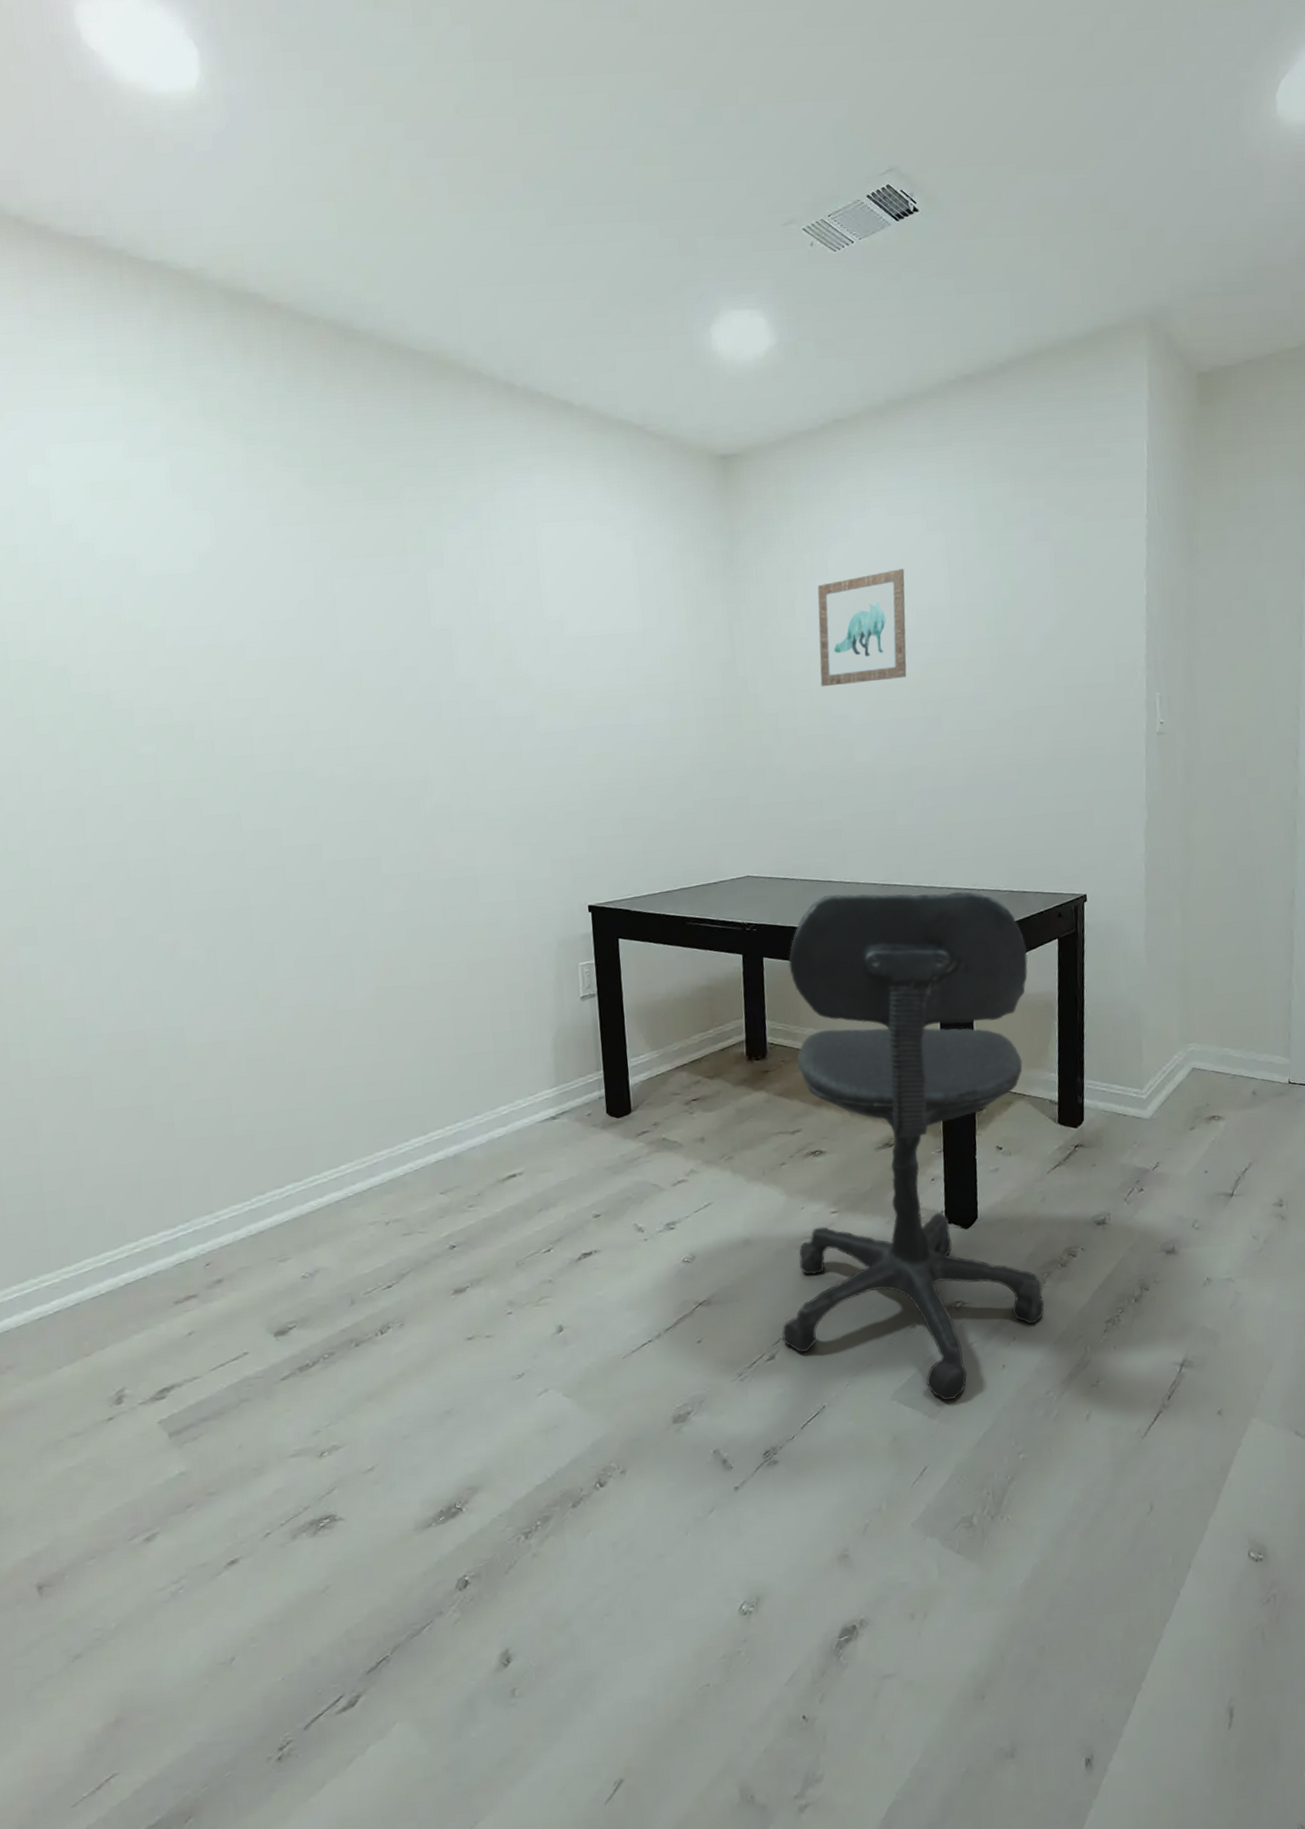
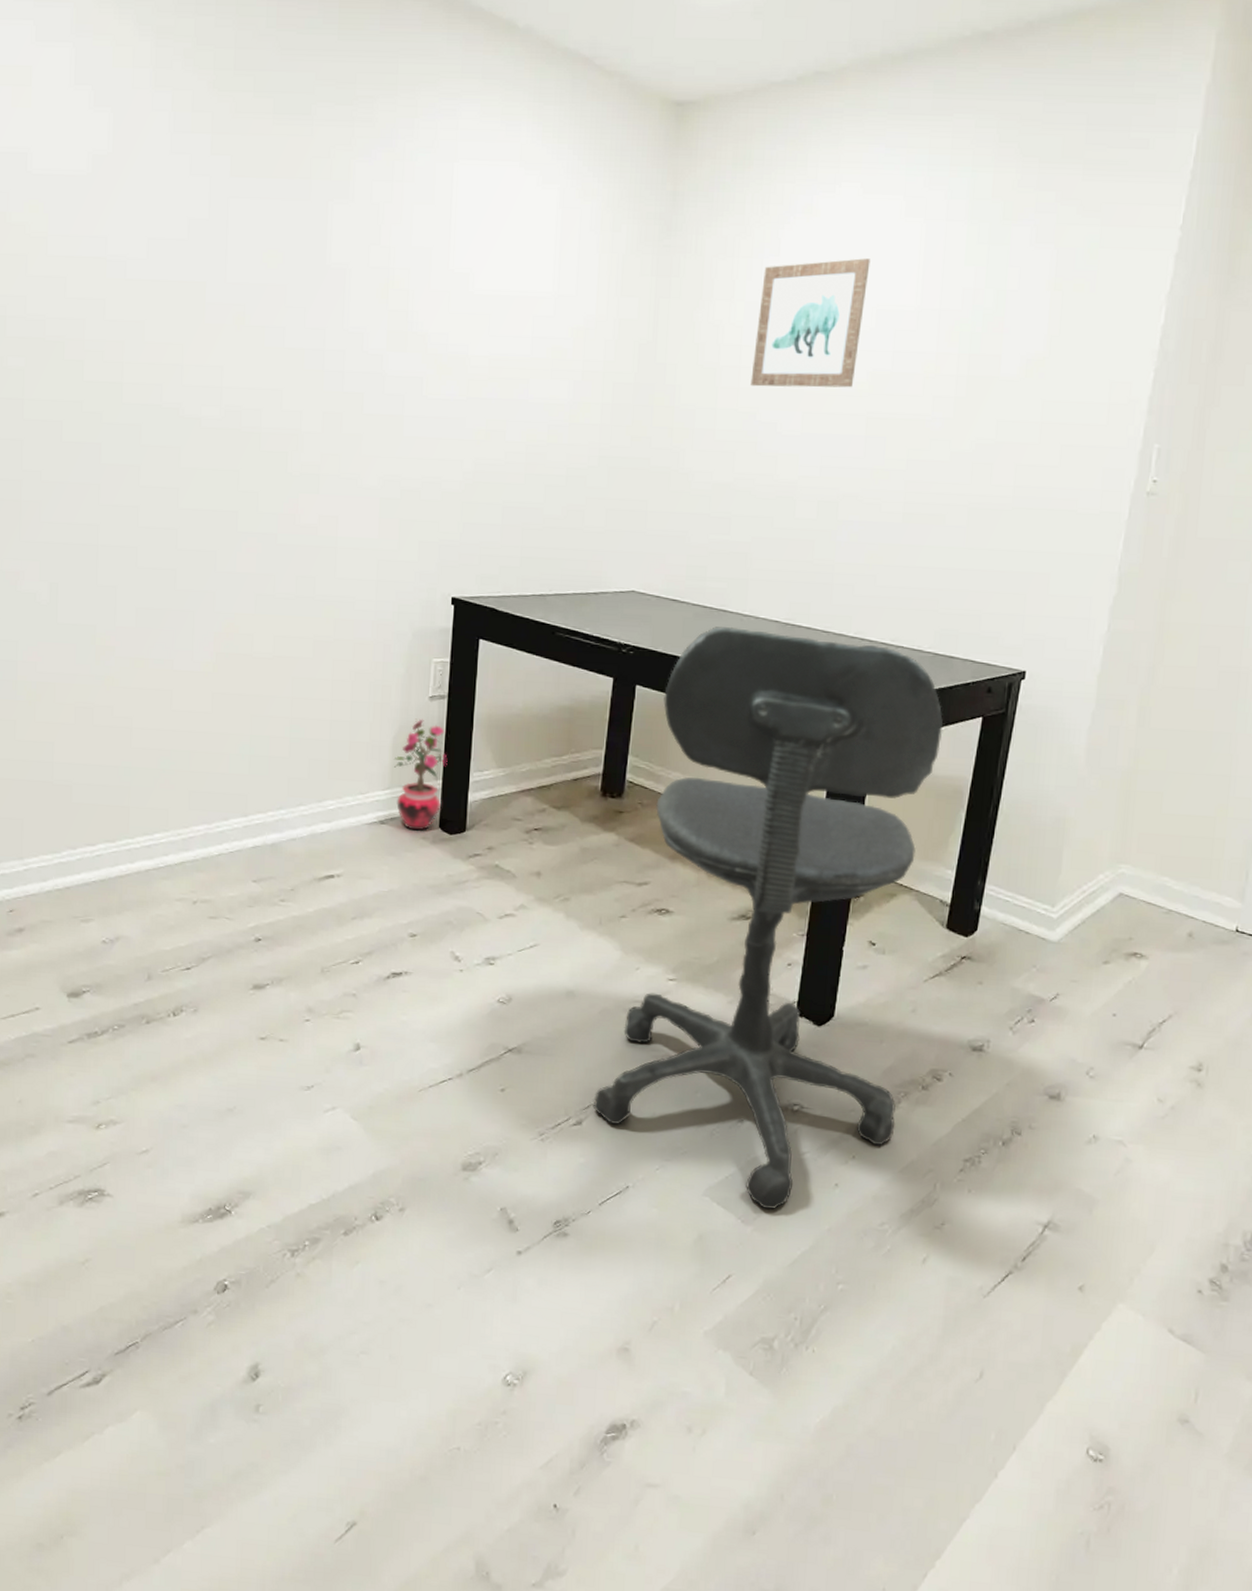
potted plant: none [556,1018,606,1120] -> present [393,718,448,831]

